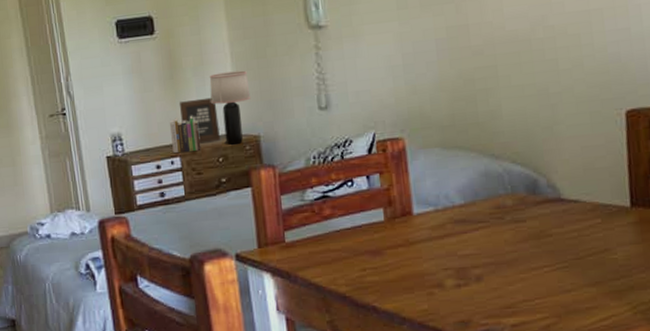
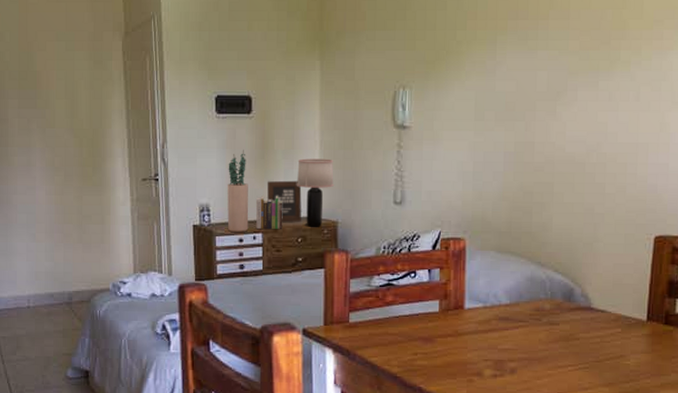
vase: none [136,72,165,160] -> present [226,149,249,233]

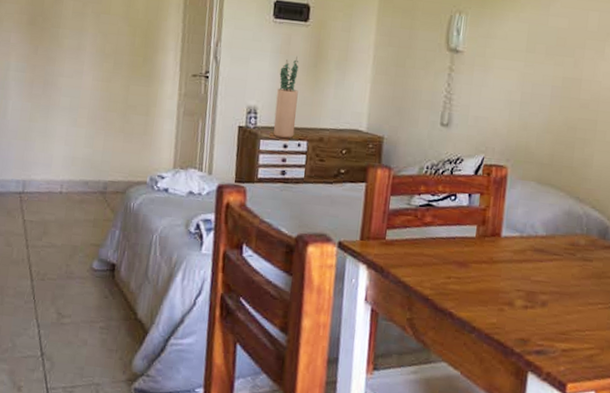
books: present [256,195,283,230] -> none [302,104,330,139]
picture frame: present [267,180,302,223] -> none [316,90,351,134]
table lamp: present [296,158,334,227] -> none [345,71,385,141]

